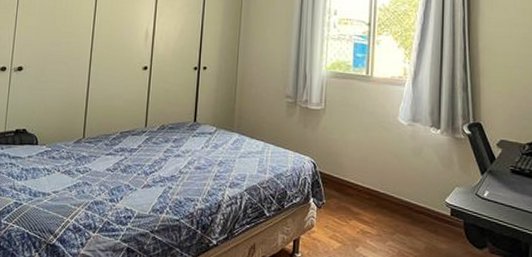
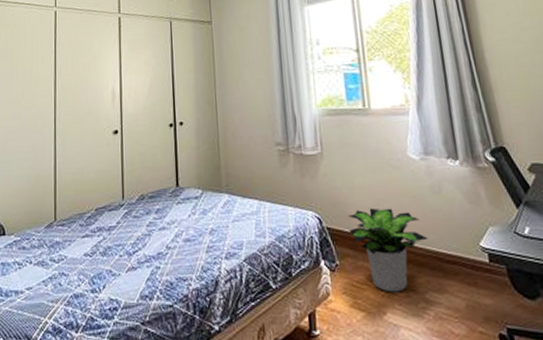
potted plant: none [338,160,403,231] -> present [347,208,427,293]

